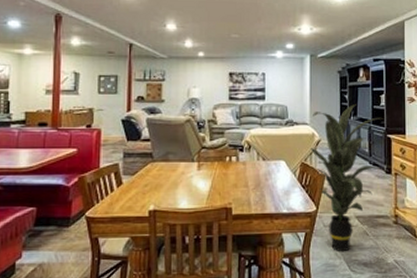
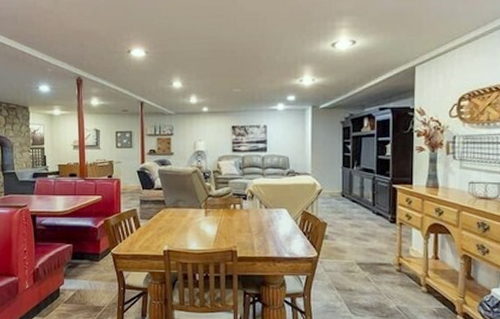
indoor plant: present [310,104,385,252] -> none [311,154,389,296]

